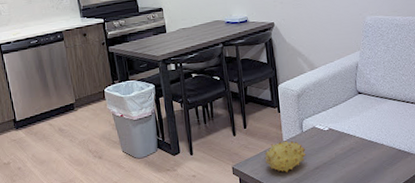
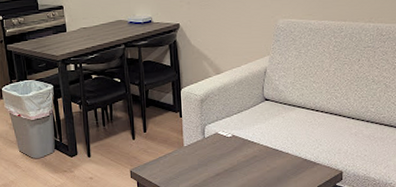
fruit: present [264,140,307,173] -> none [163,146,207,179]

